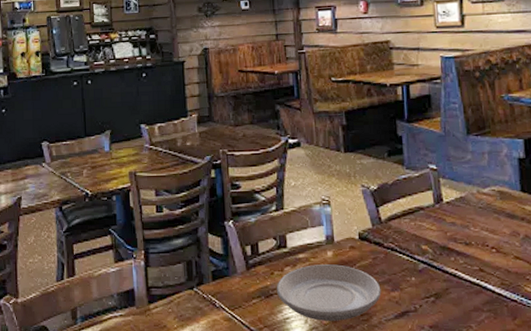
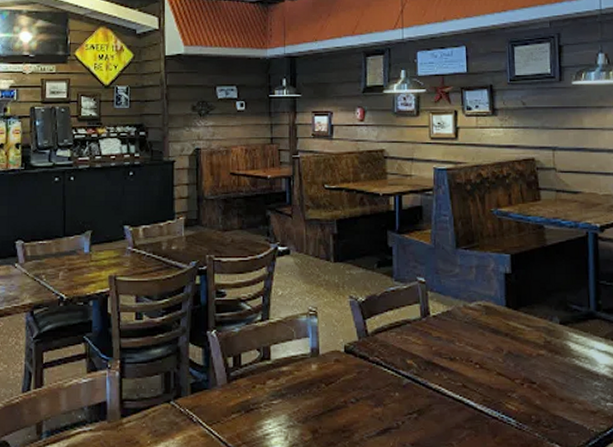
plate: present [276,264,382,321] -> none [257,378,364,438]

